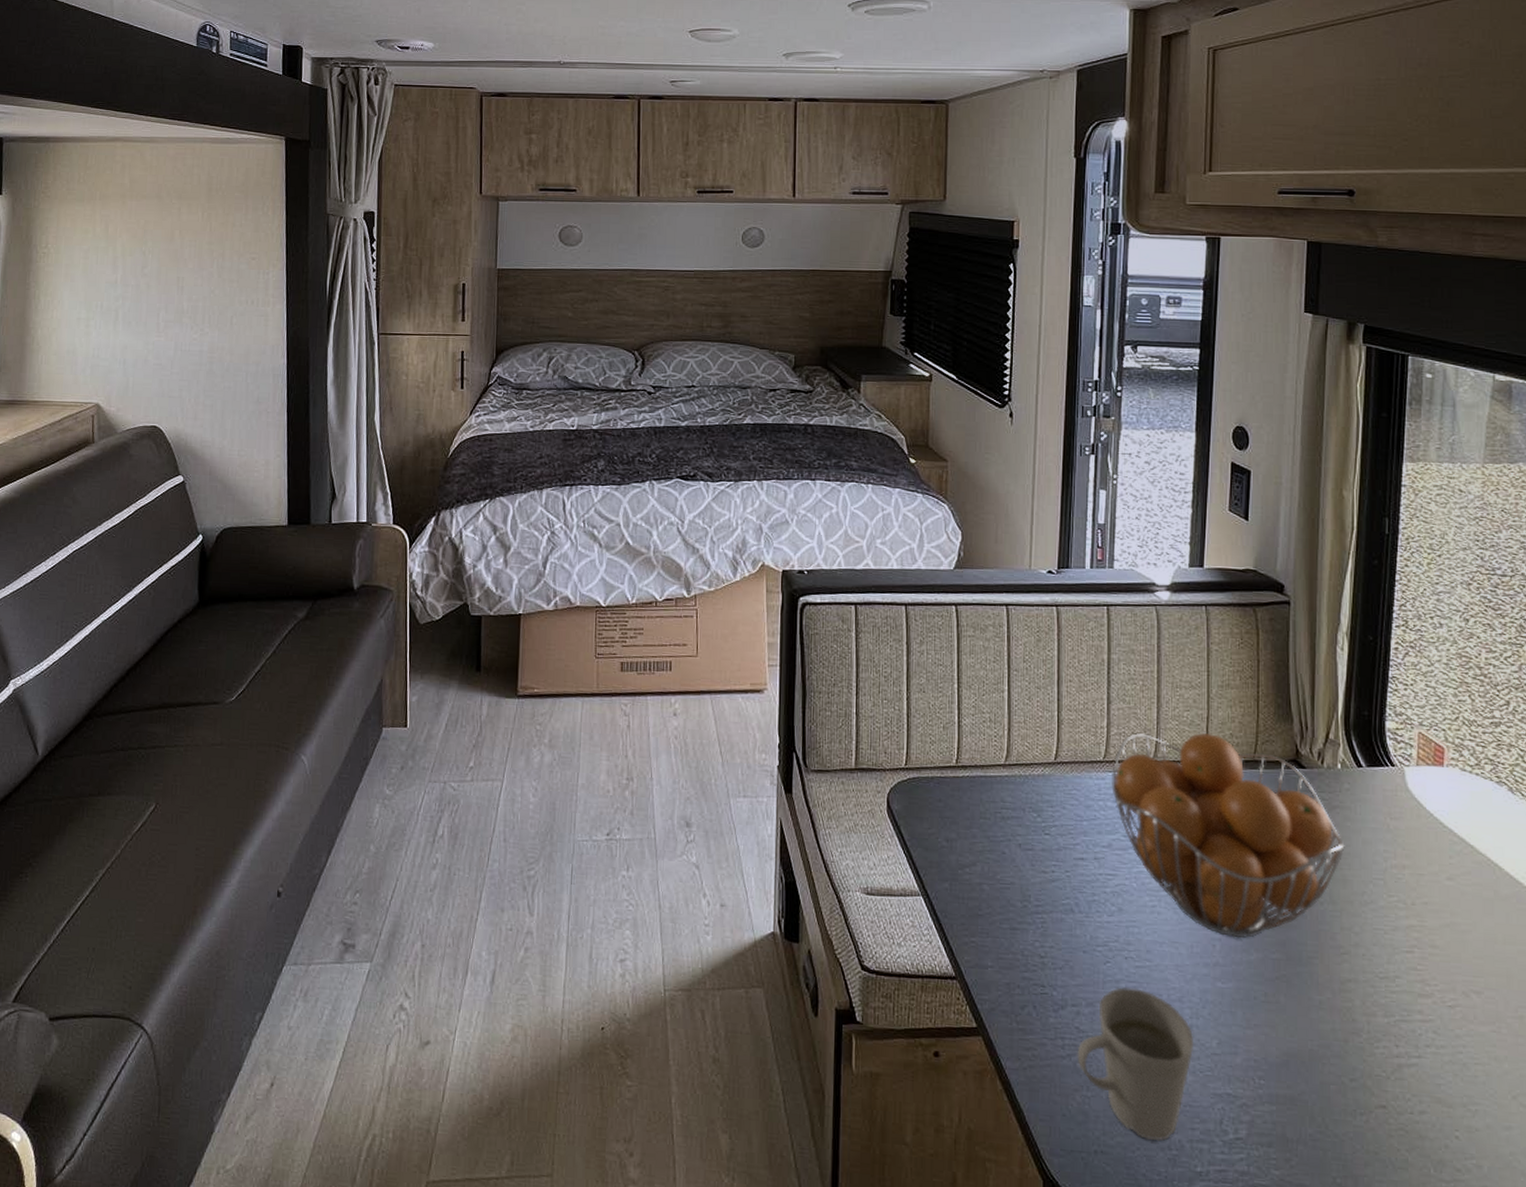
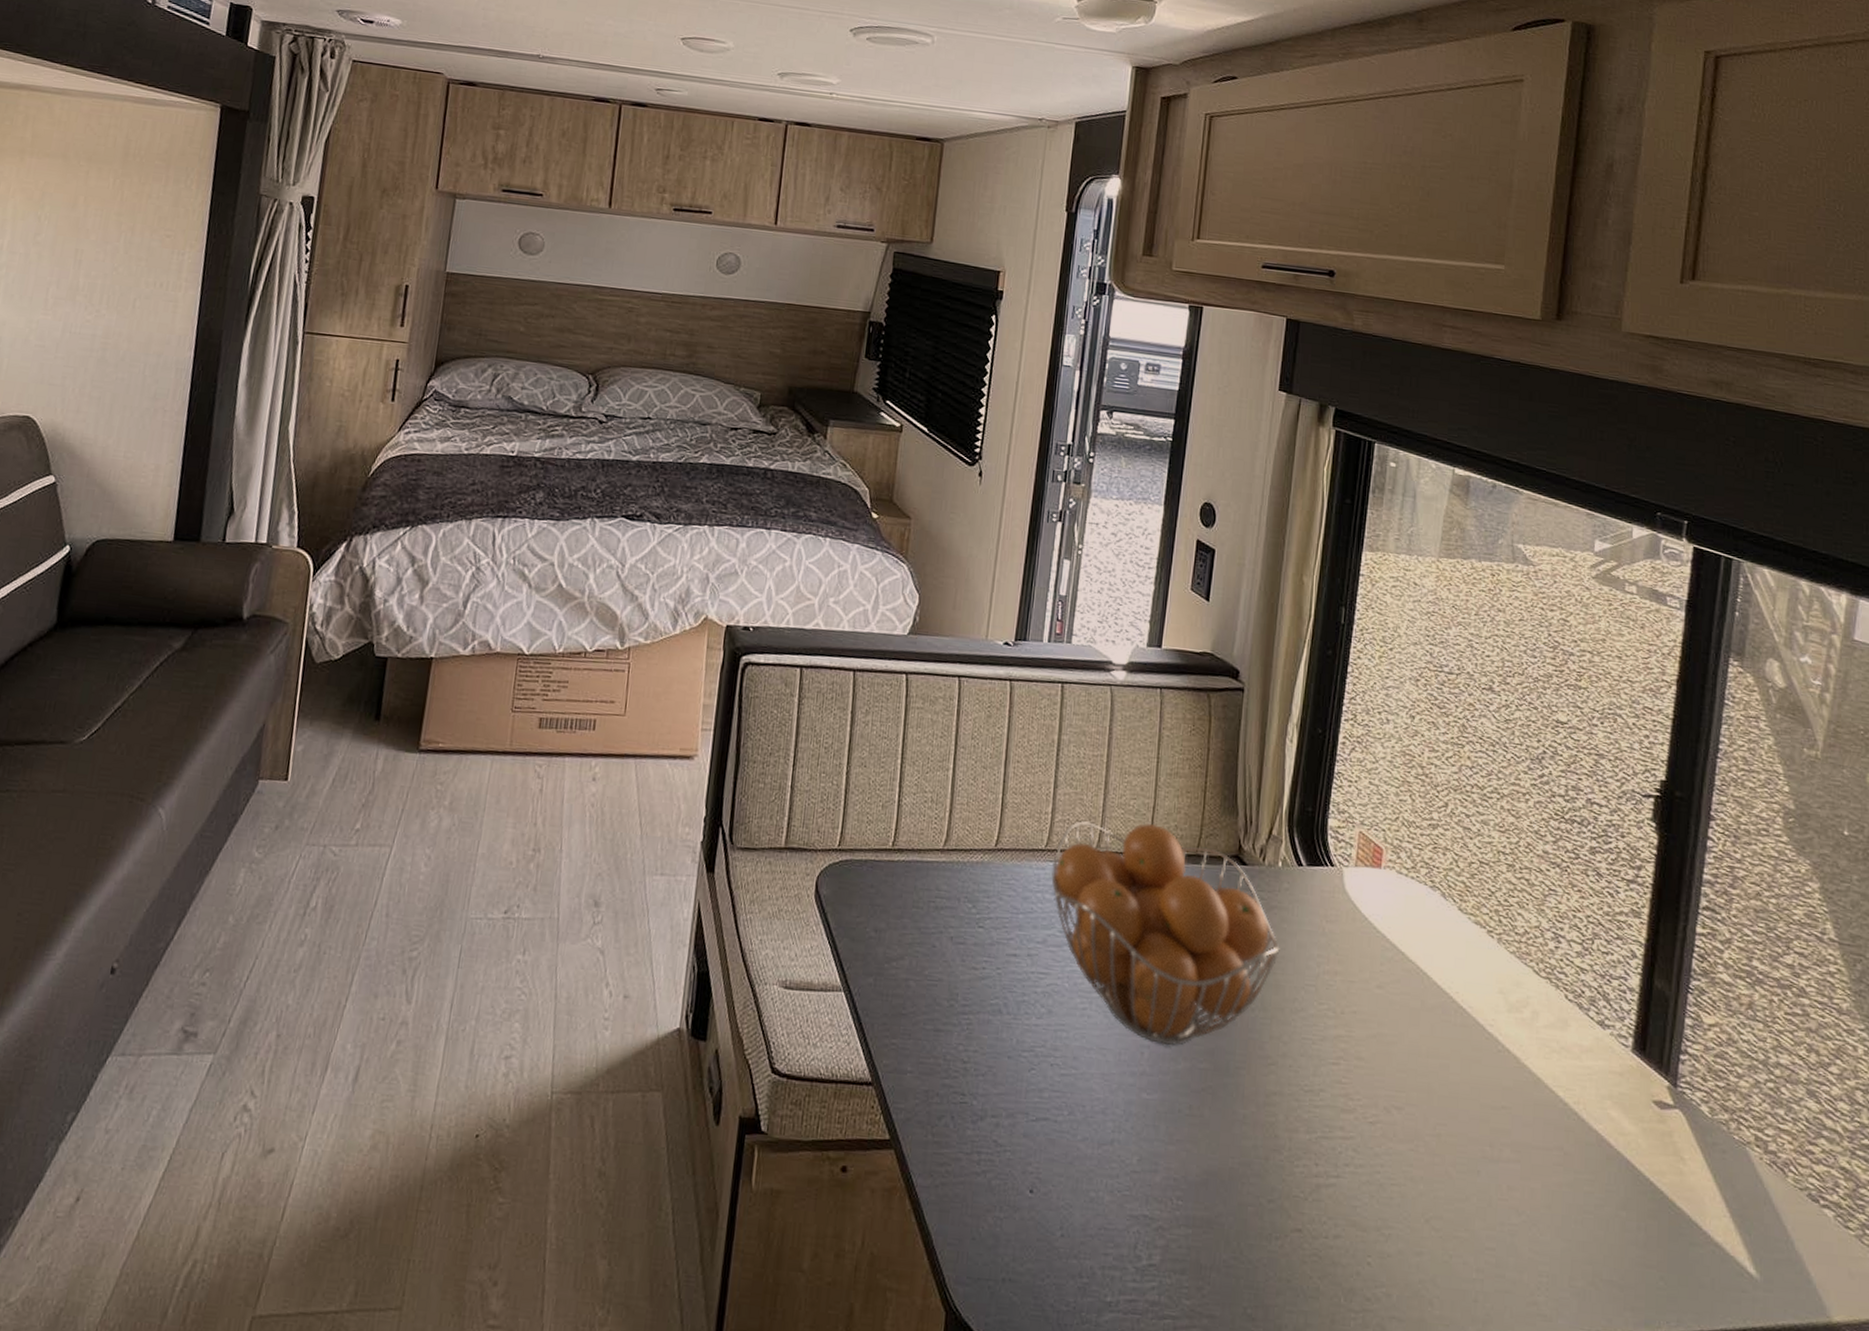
mug: present [1077,987,1194,1142] -> none [992,1097,1114,1268]

